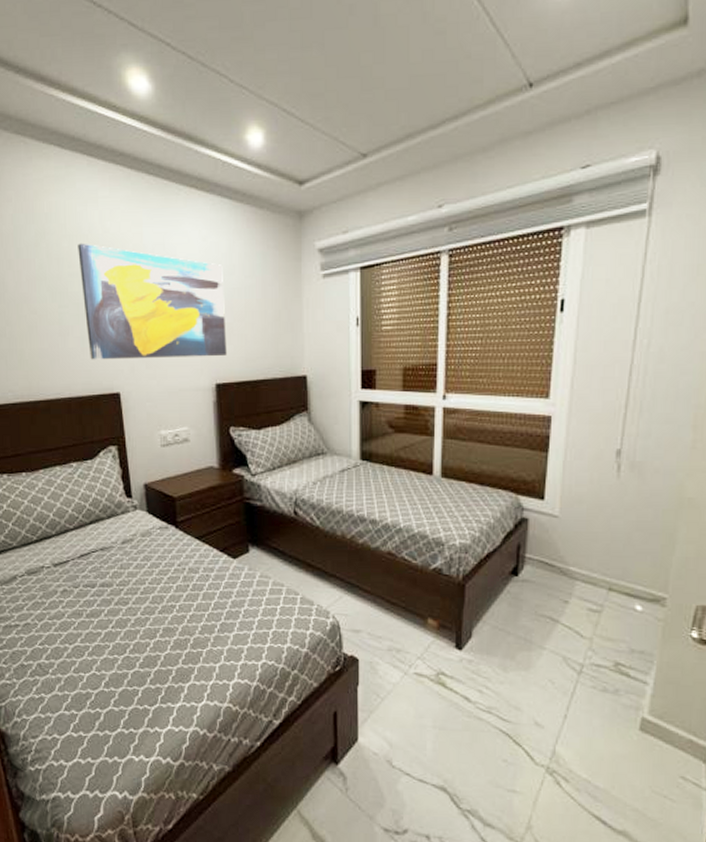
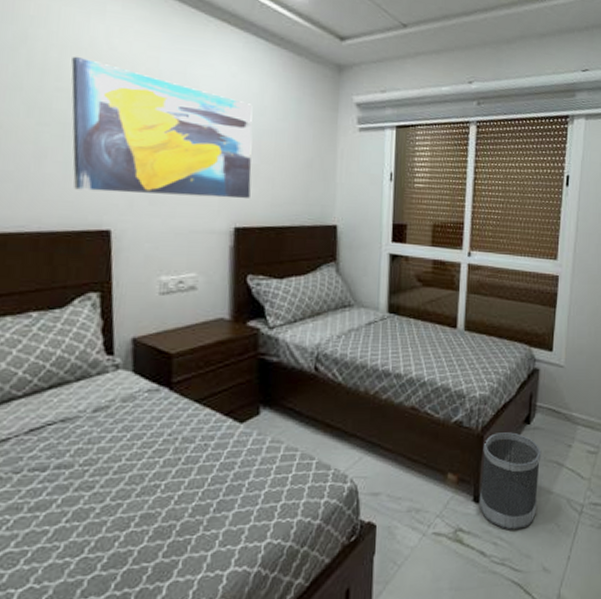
wastebasket: none [461,582,532,681] -> present [478,432,542,530]

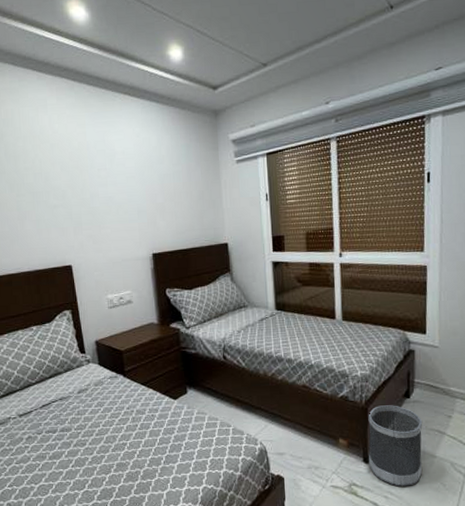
wall art: present [71,56,253,199] -> none [31,142,161,239]

